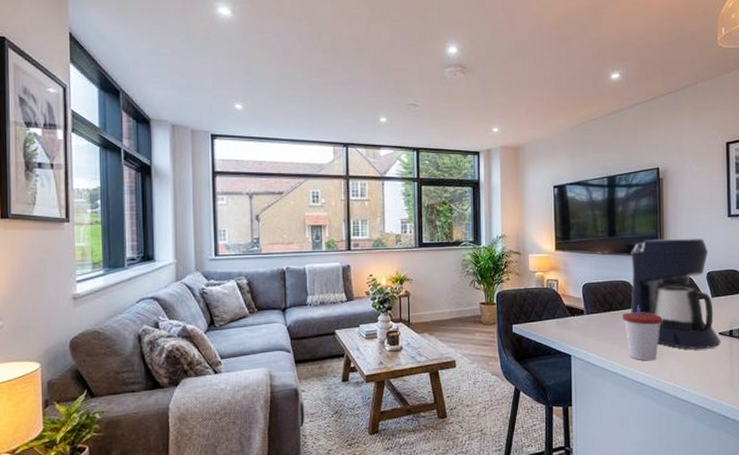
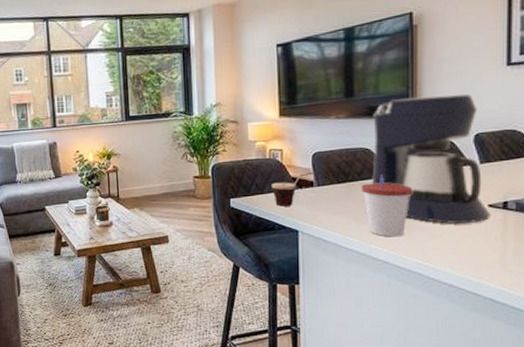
cup: none [549,301,586,333] -> present [272,171,316,206]

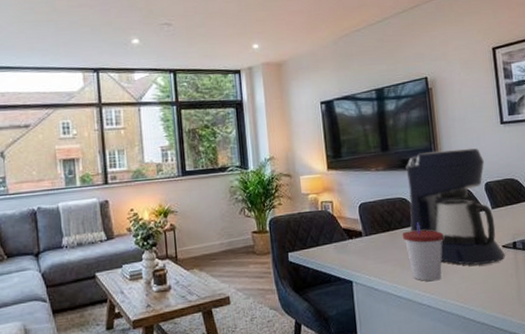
cup: present [272,171,316,206] -> none [325,221,363,258]

